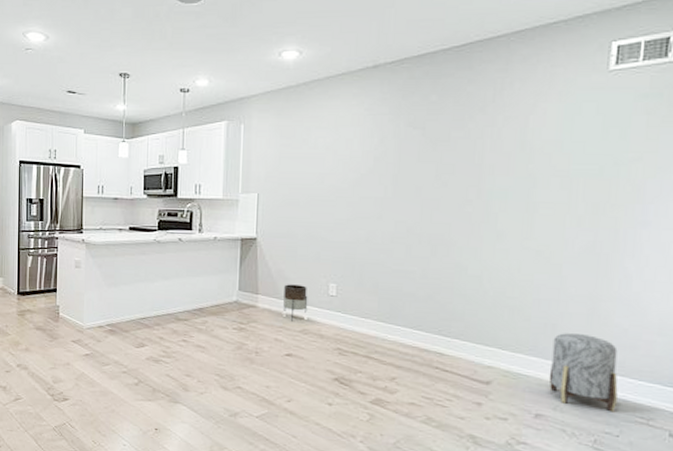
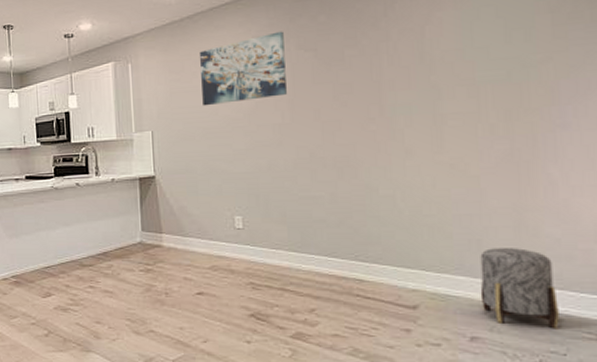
planter: present [283,284,308,322] -> none [188,220,215,258]
wall art: none [310,107,395,174] -> present [200,31,287,106]

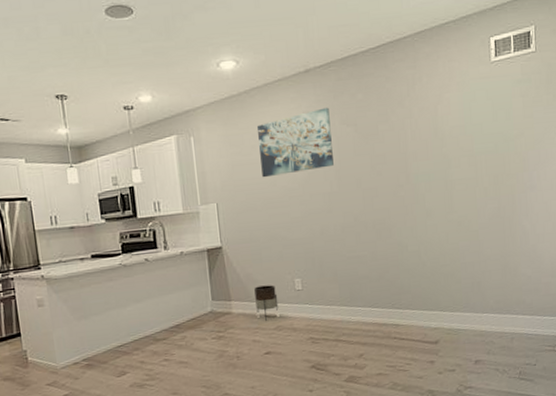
planter: none [188,220,215,258] -> present [254,285,279,321]
stool: present [480,248,559,329] -> none [480,286,531,347]

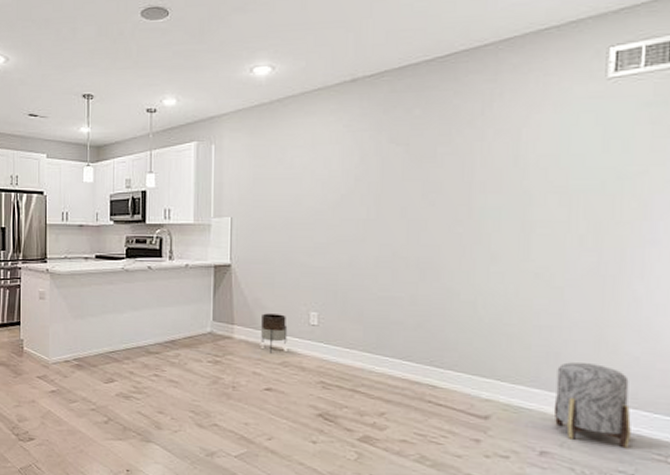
wall art: present [257,107,334,178] -> none [286,122,376,195]
stool: none [480,286,531,347] -> present [553,362,631,449]

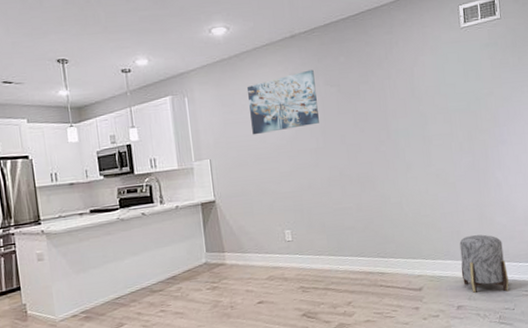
planter: present [261,313,288,353] -> none [247,236,270,271]
wall art: none [286,122,376,195] -> present [247,69,319,135]

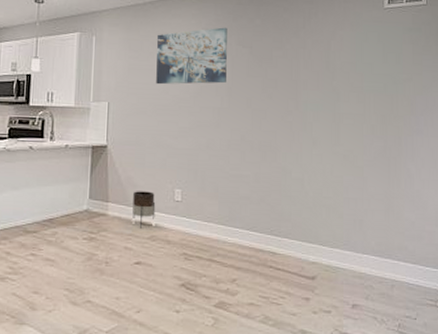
planter: none [247,236,270,271] -> present [132,191,156,228]
stool: present [459,234,509,293] -> none [360,228,412,297]

